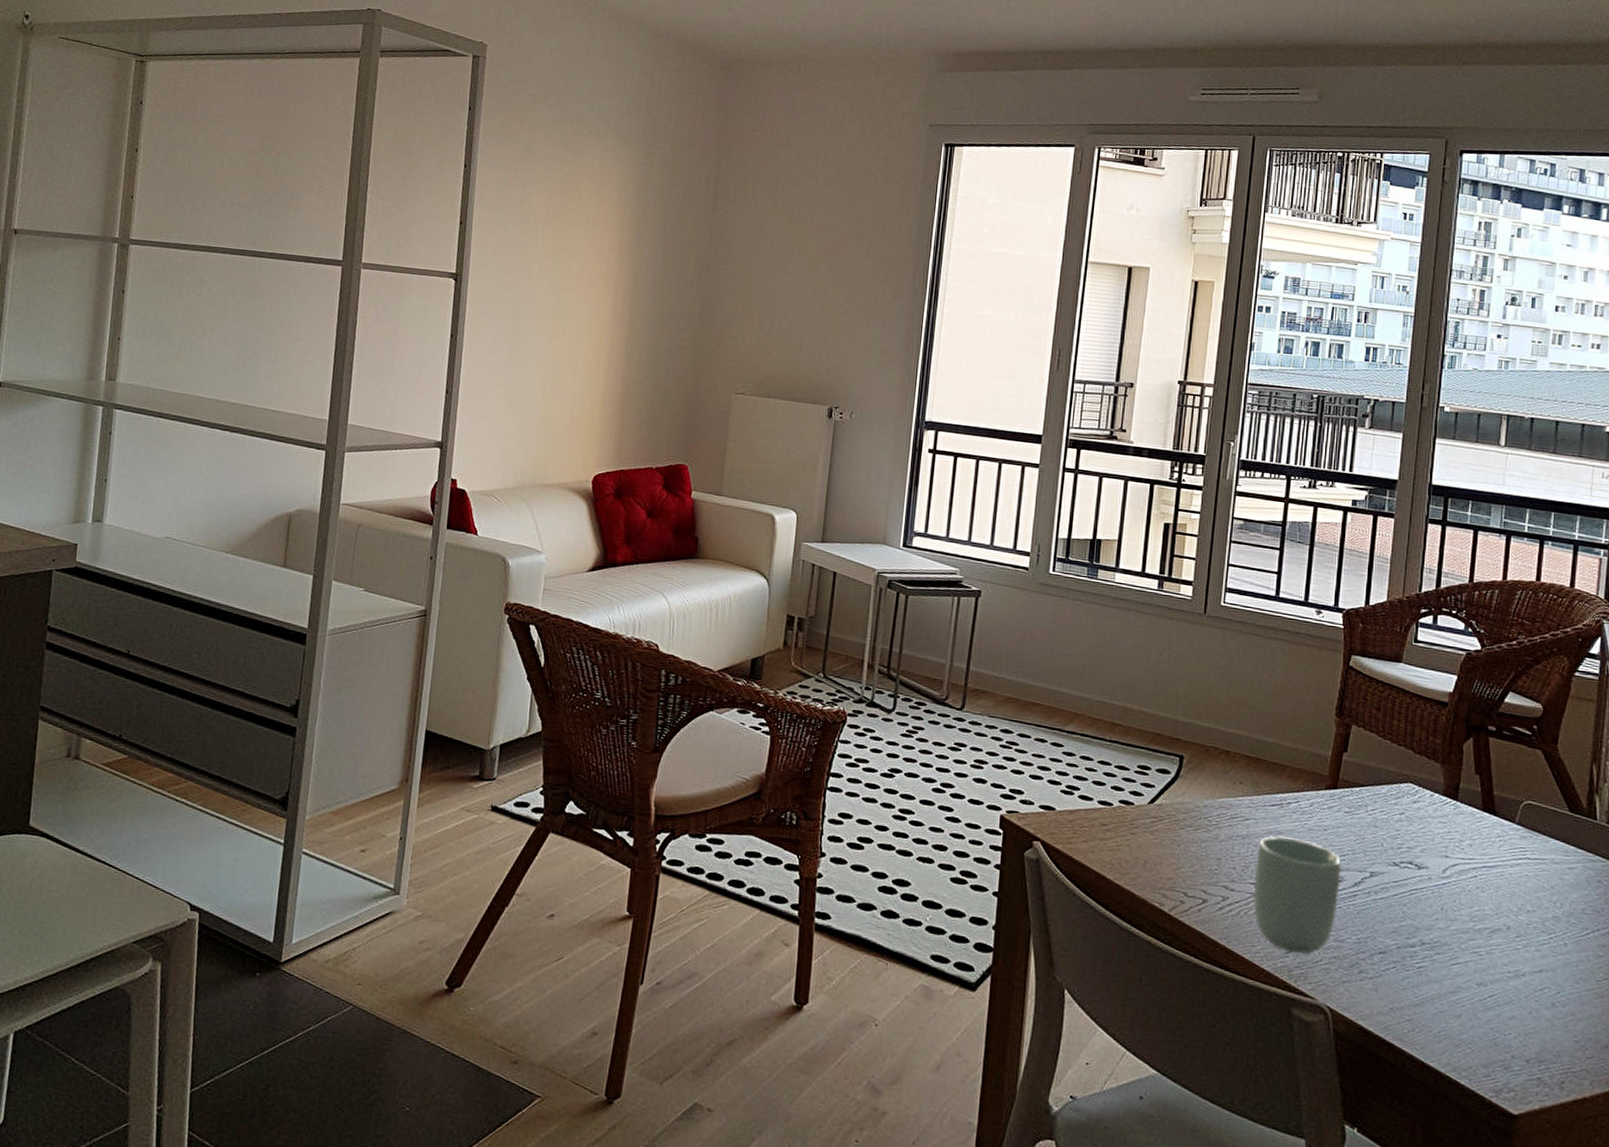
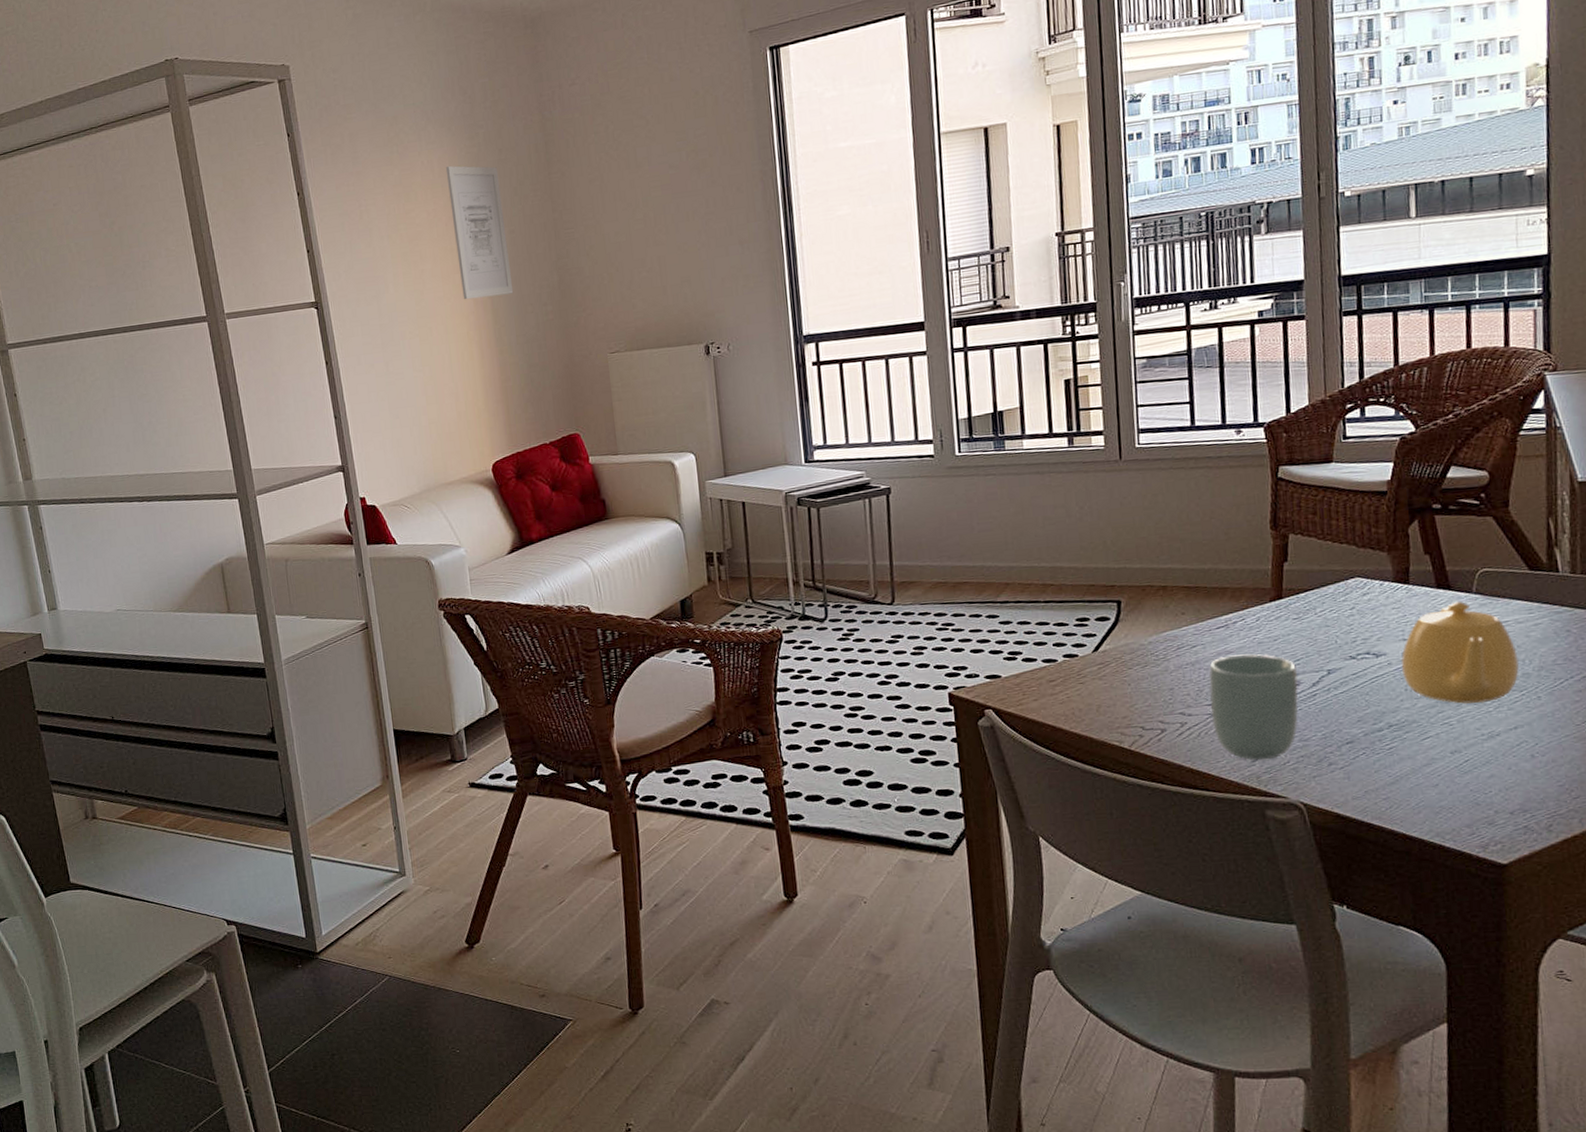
wall art: none [603,176,666,313] -> present [445,165,514,300]
teapot: none [1440,829,1550,939] -> present [1401,602,1519,704]

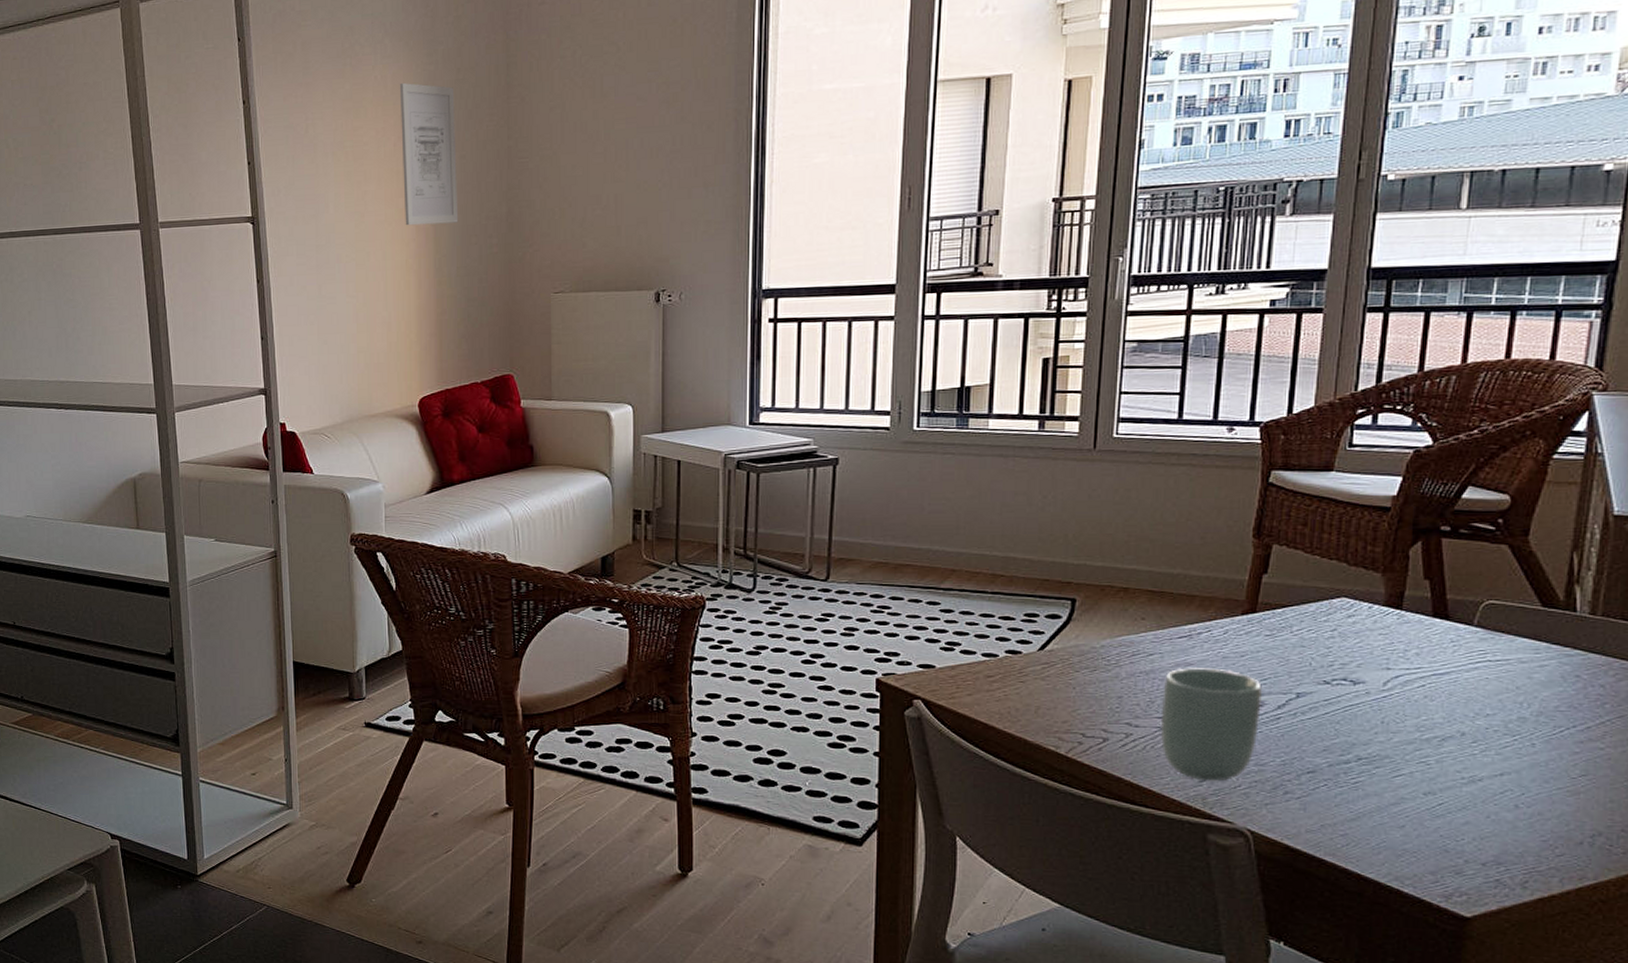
teapot: present [1401,602,1519,704] -> none [1380,634,1515,745]

